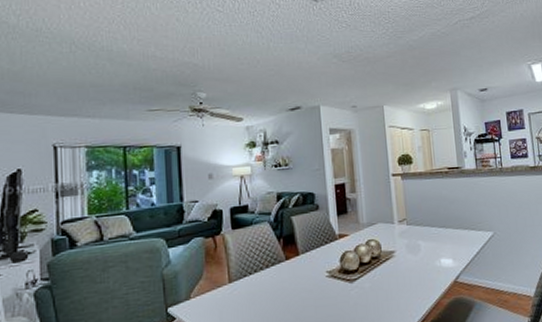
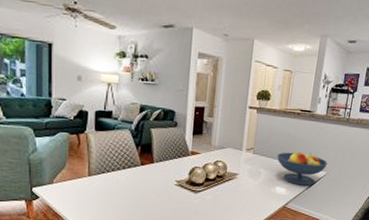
fruit bowl: none [434,212,492,253] -> present [277,152,328,186]

